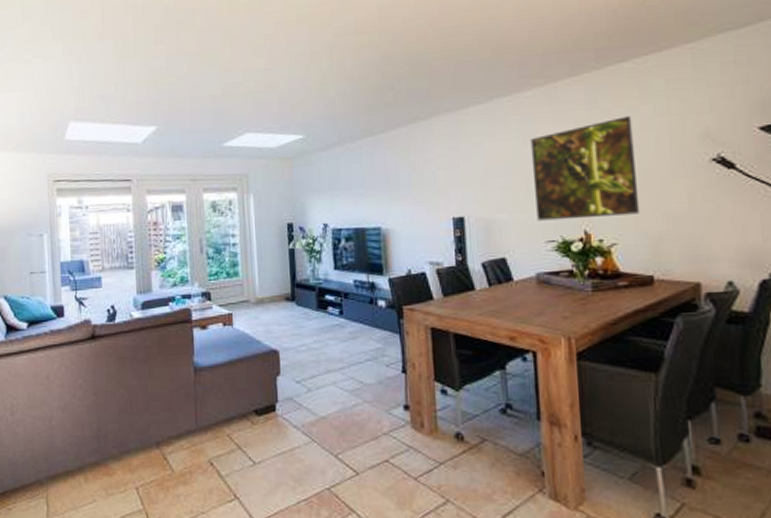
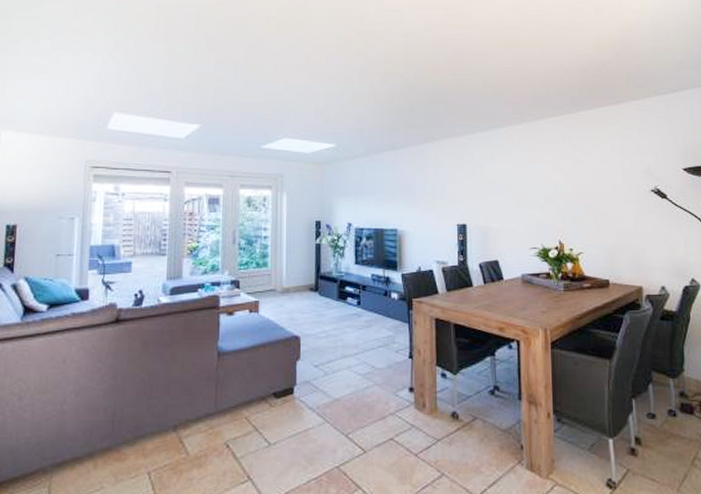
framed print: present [530,116,640,221] -> none [520,152,600,231]

